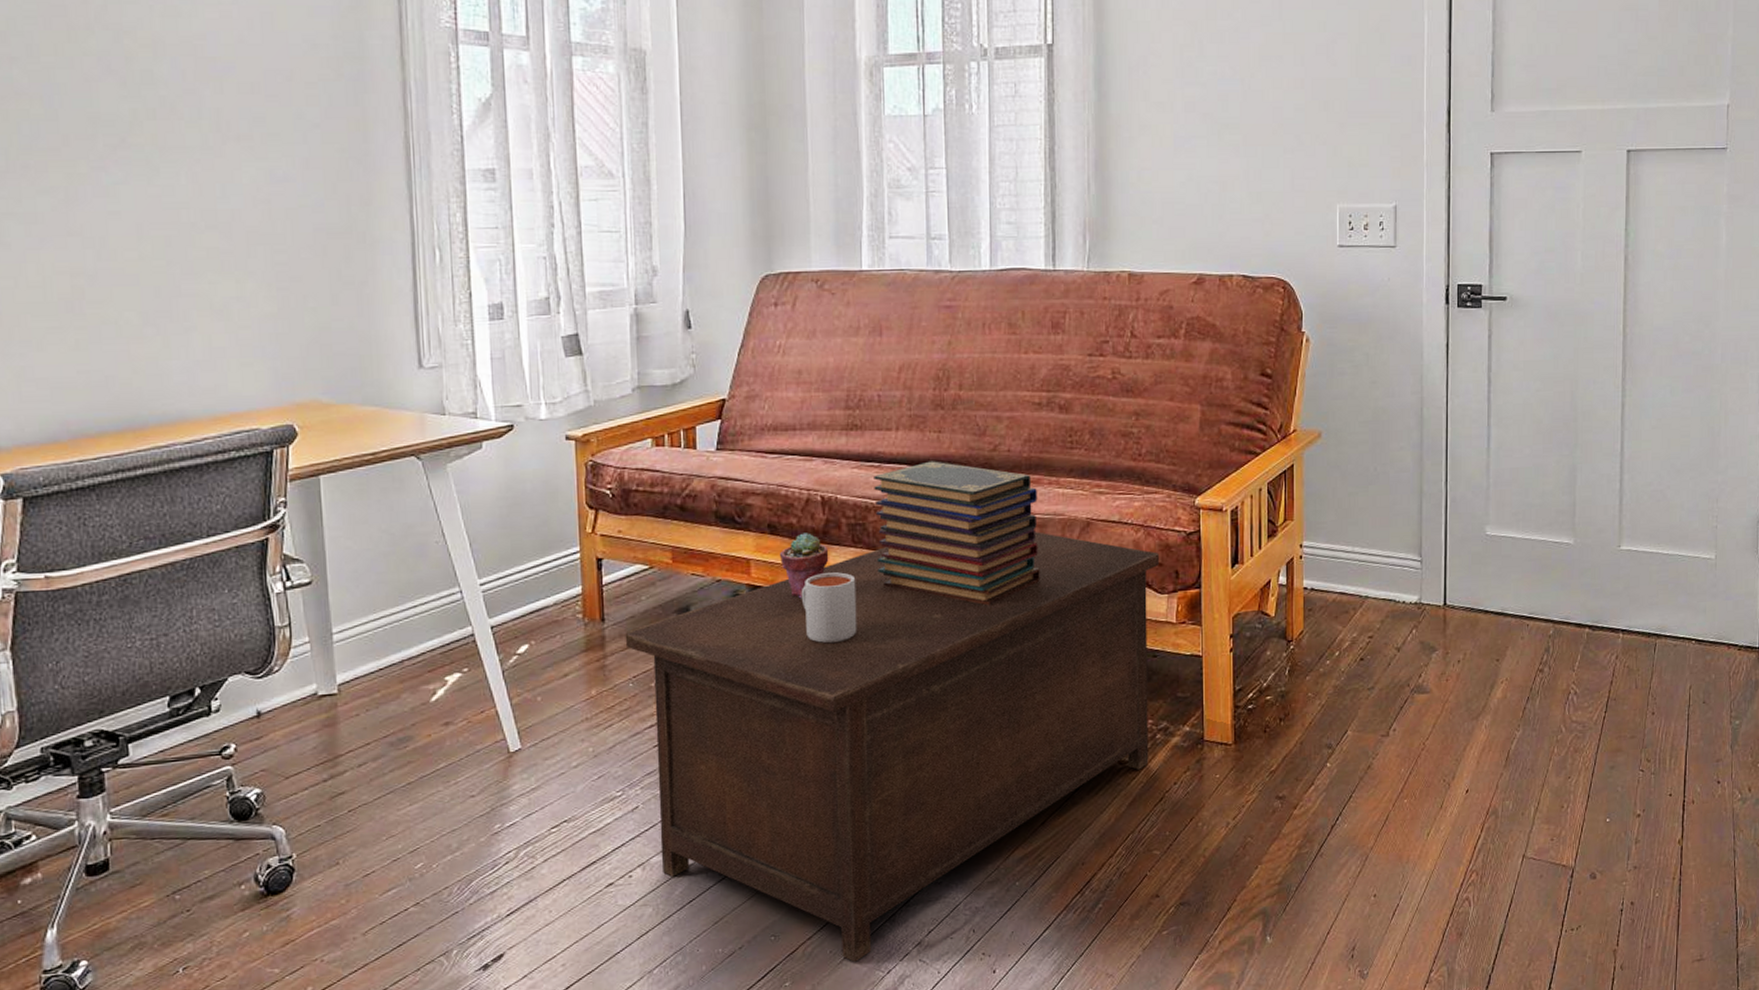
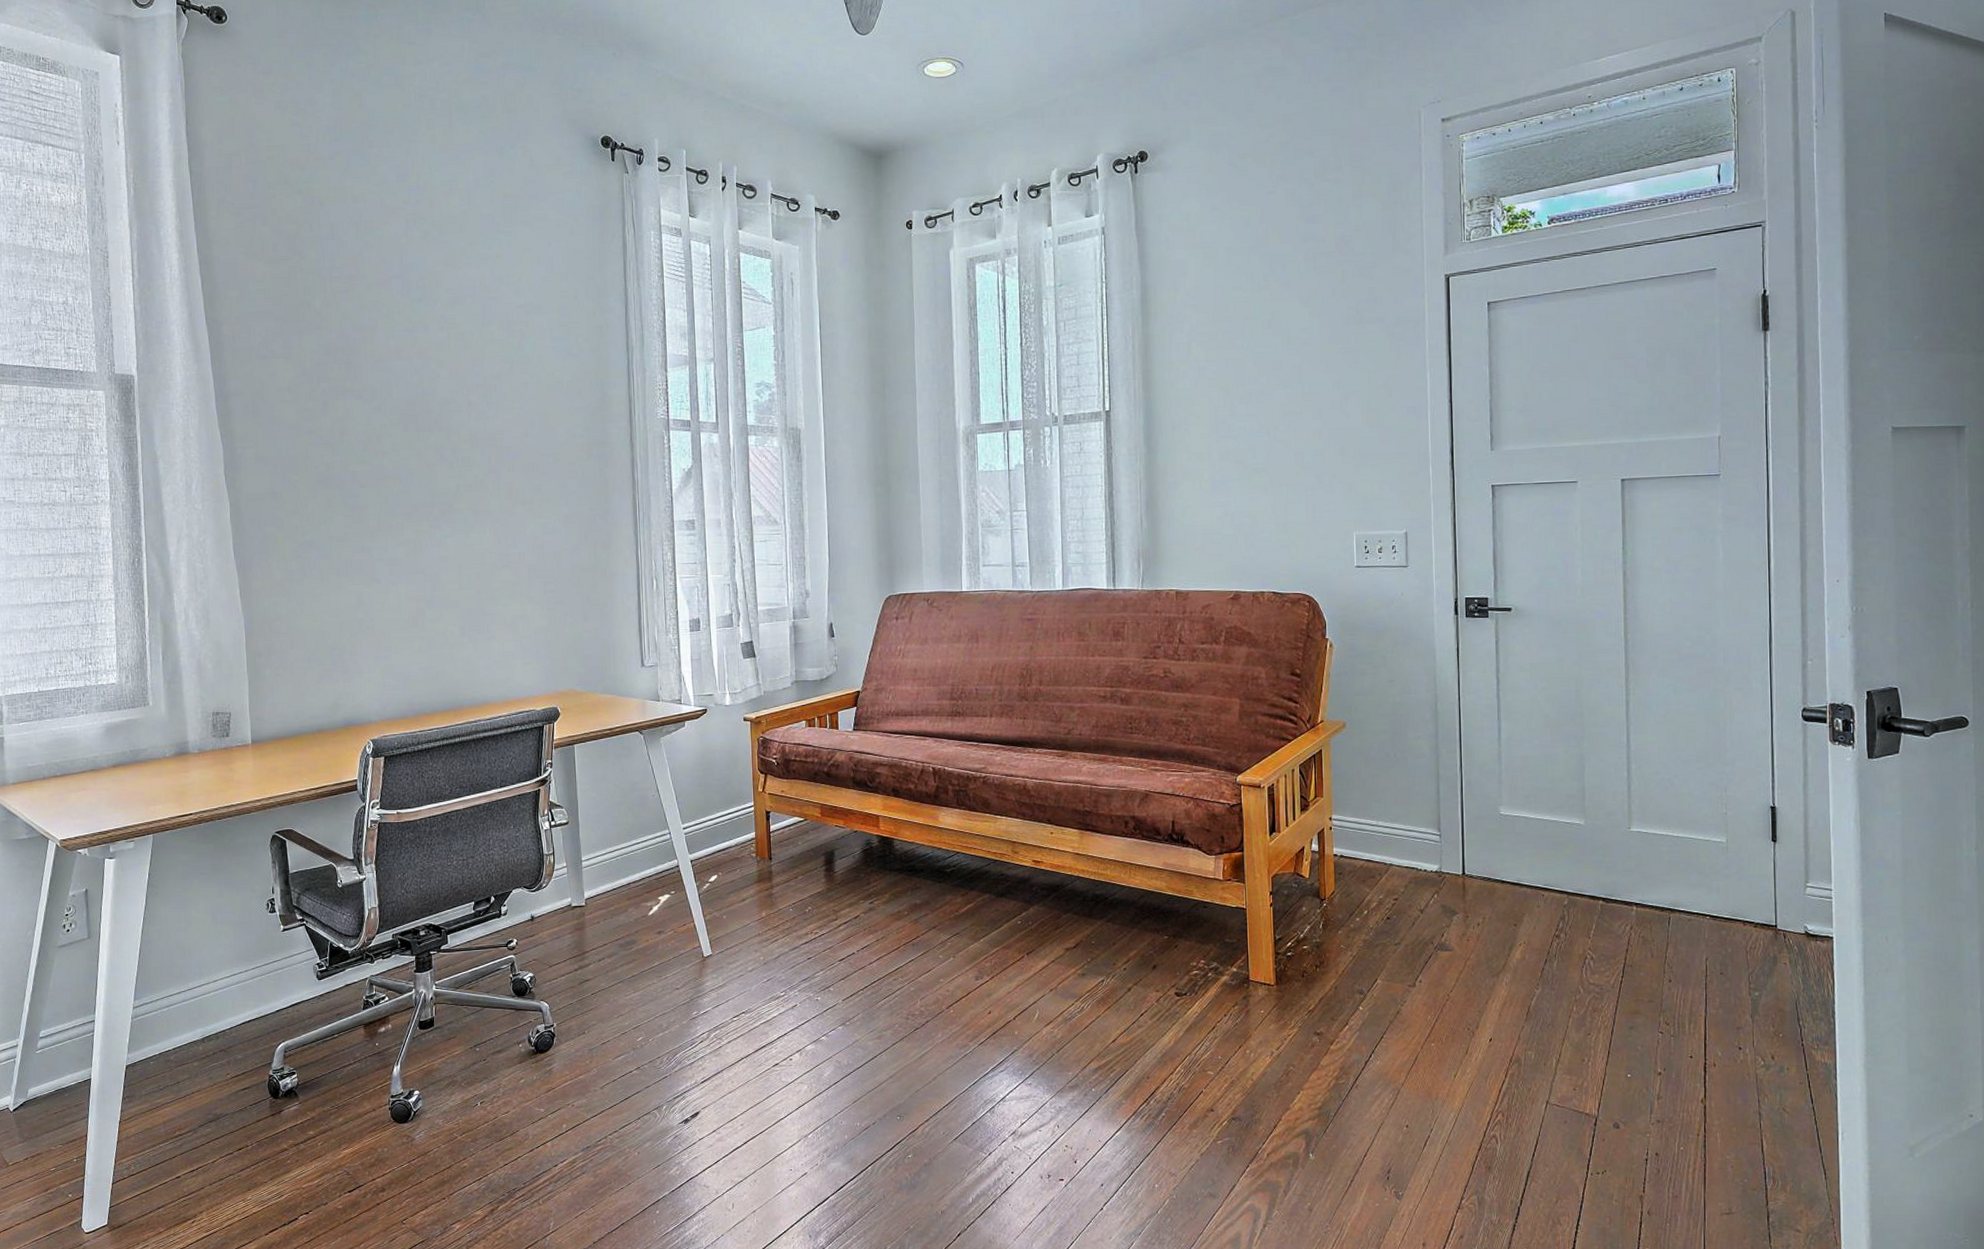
cabinet: present [625,532,1159,962] -> none [786,800,1207,1143]
potted succulent: present [780,533,829,599] -> none [902,796,939,848]
mug: present [801,572,857,644] -> none [918,828,962,885]
book stack: present [874,461,1040,606] -> none [973,741,1108,859]

